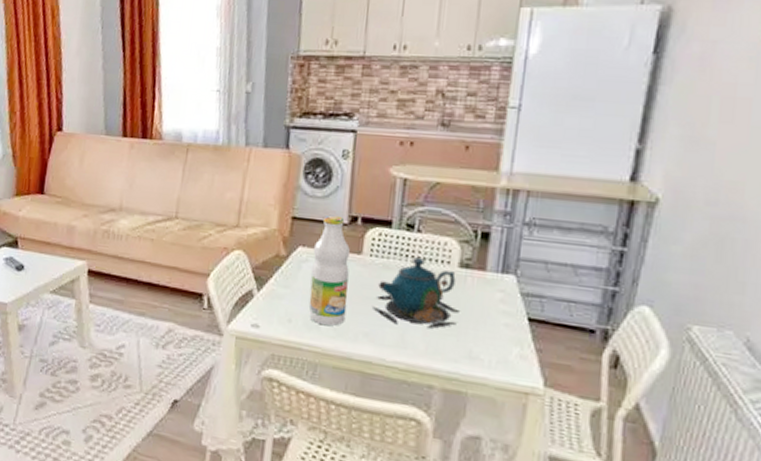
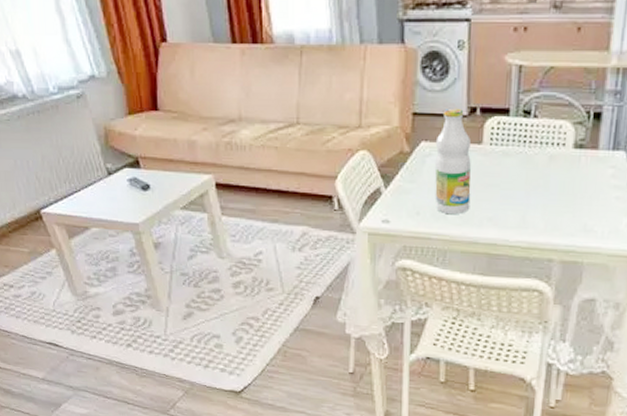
teapot: present [373,257,459,329] -> none [495,142,575,207]

